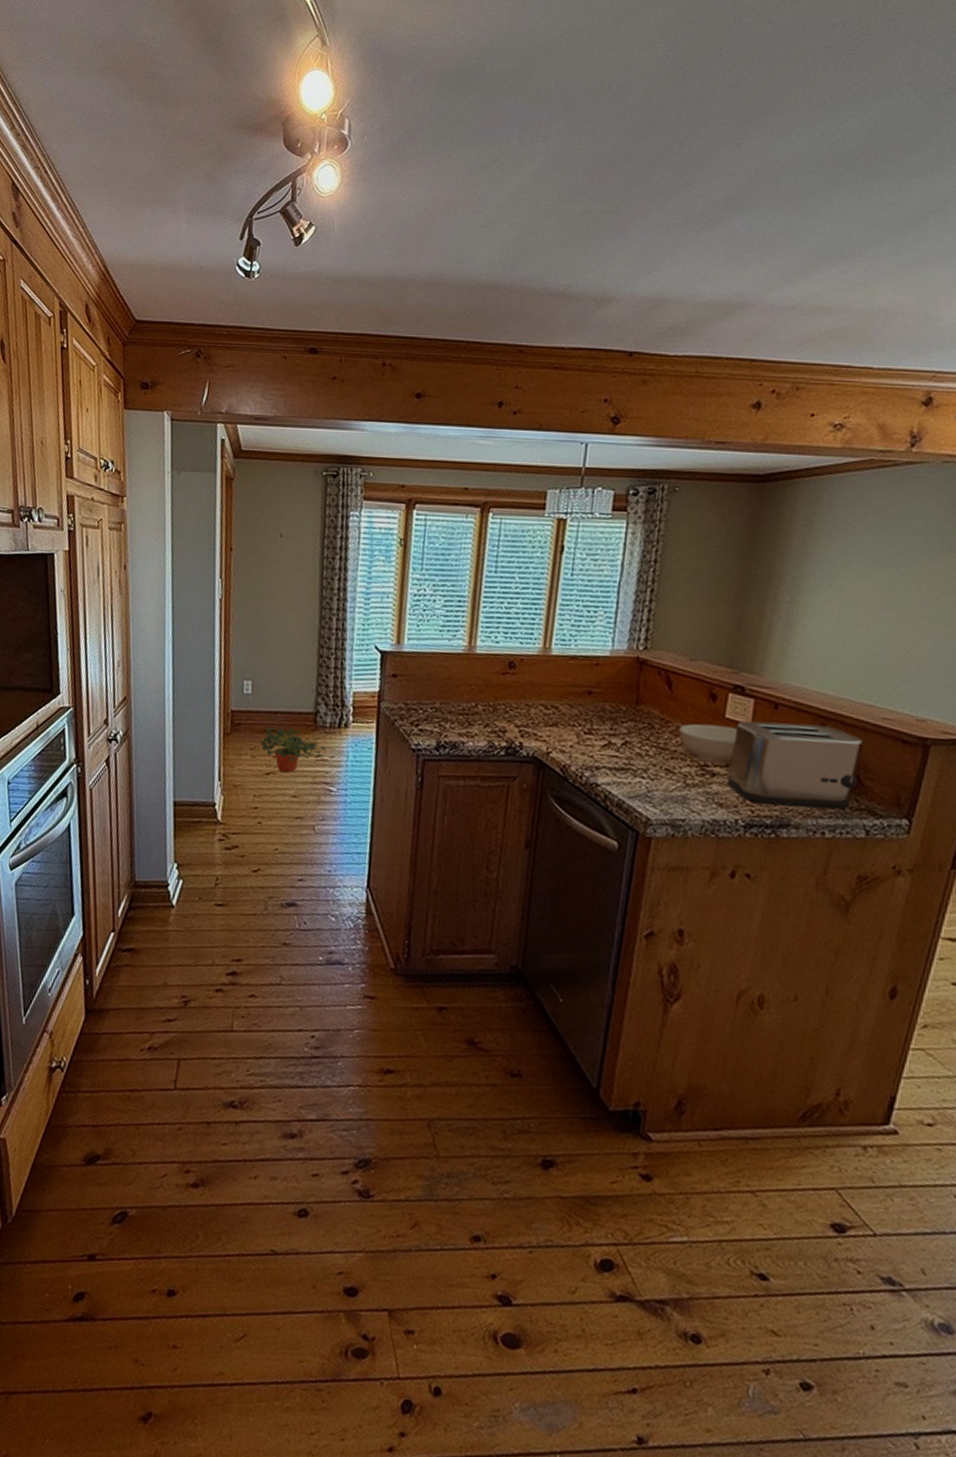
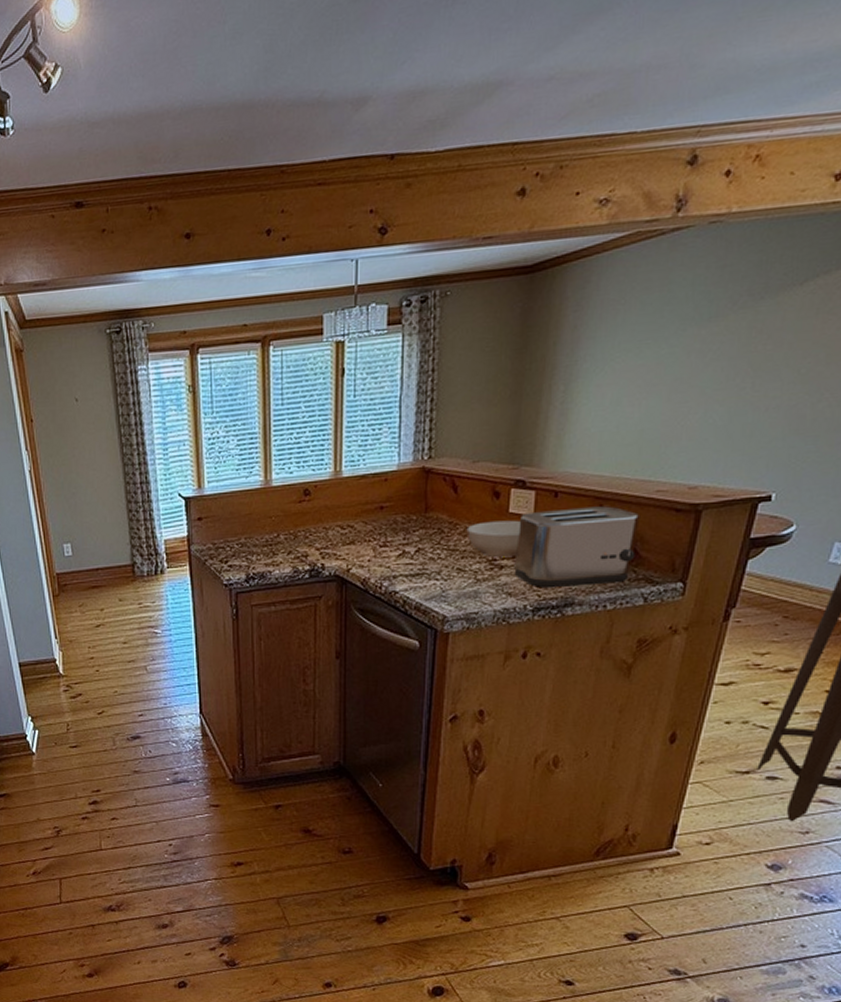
potted plant: present [261,726,326,773] -> none [88,581,147,623]

